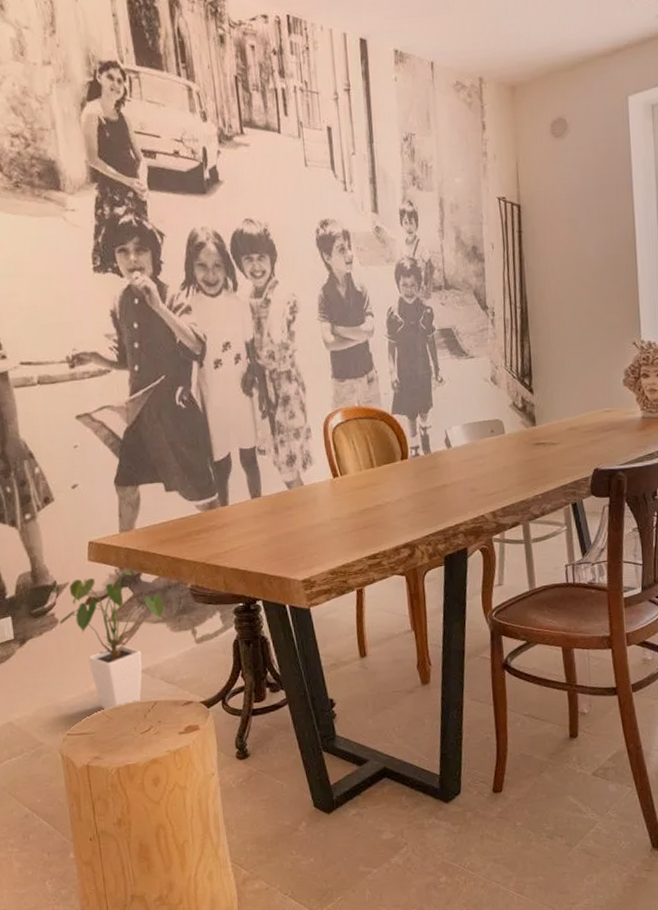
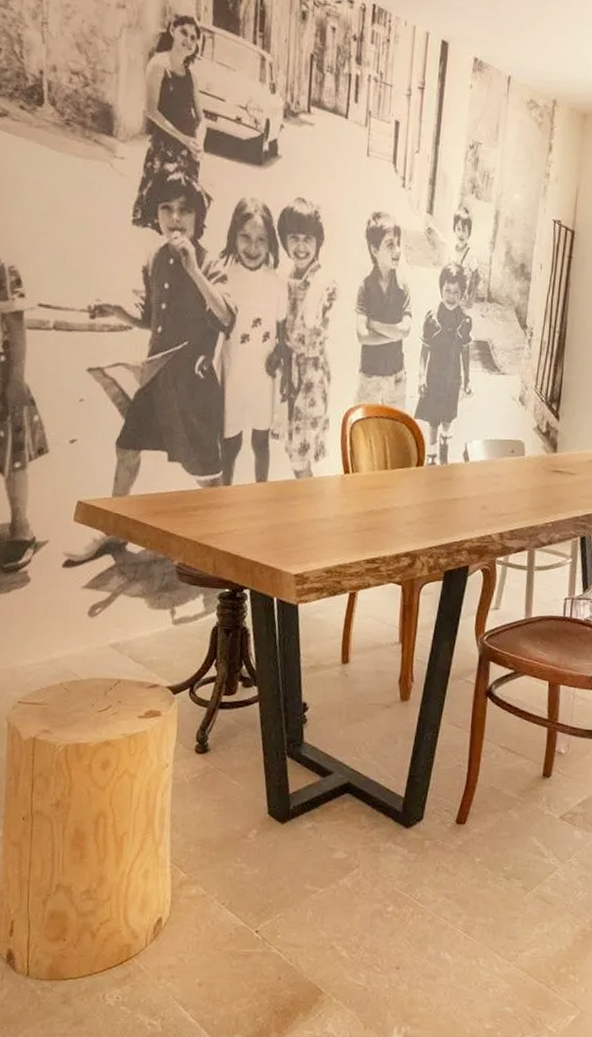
house plant: present [60,566,165,711] -> none [32,531,146,682]

